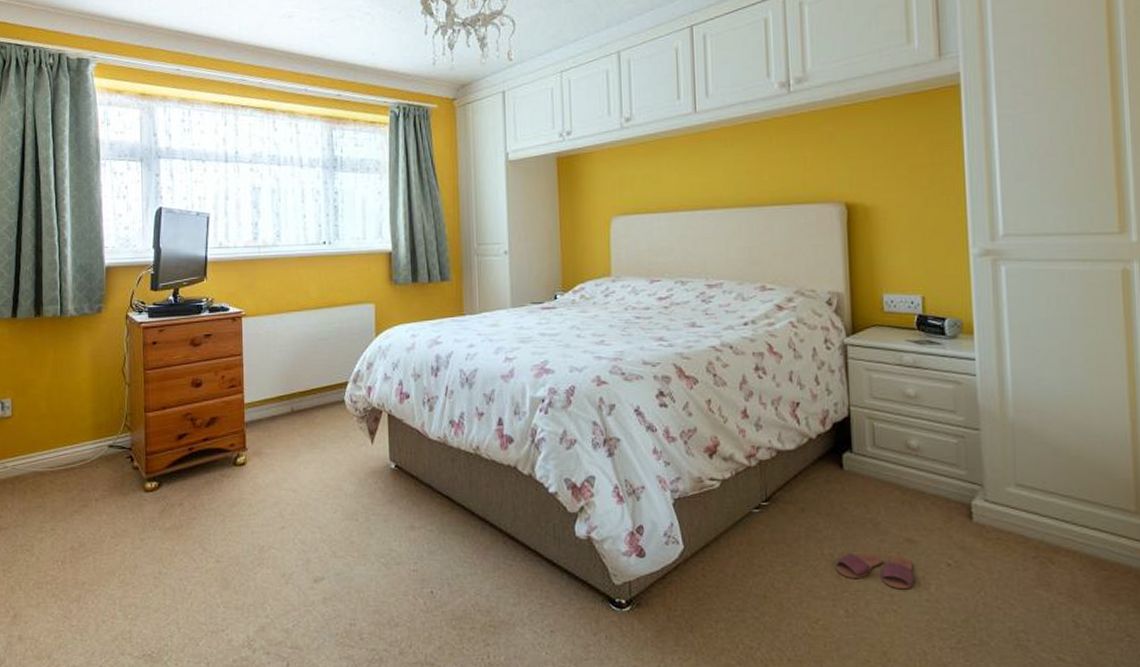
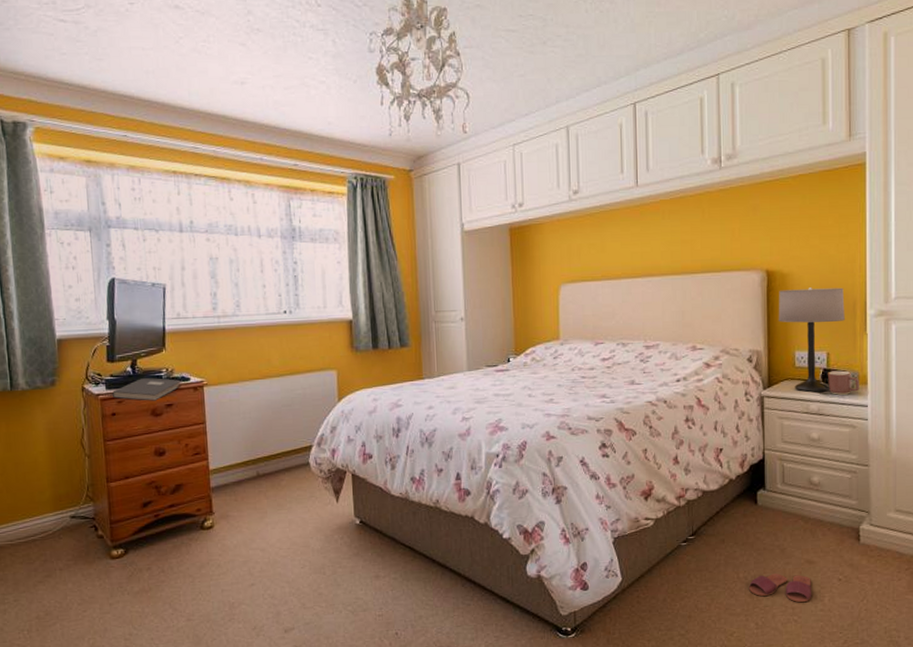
book: none [153,306,220,331] -> present [111,377,182,401]
table lamp: none [861,222,942,341] -> present [778,287,845,392]
mug: none [923,317,964,346] -> present [827,370,859,395]

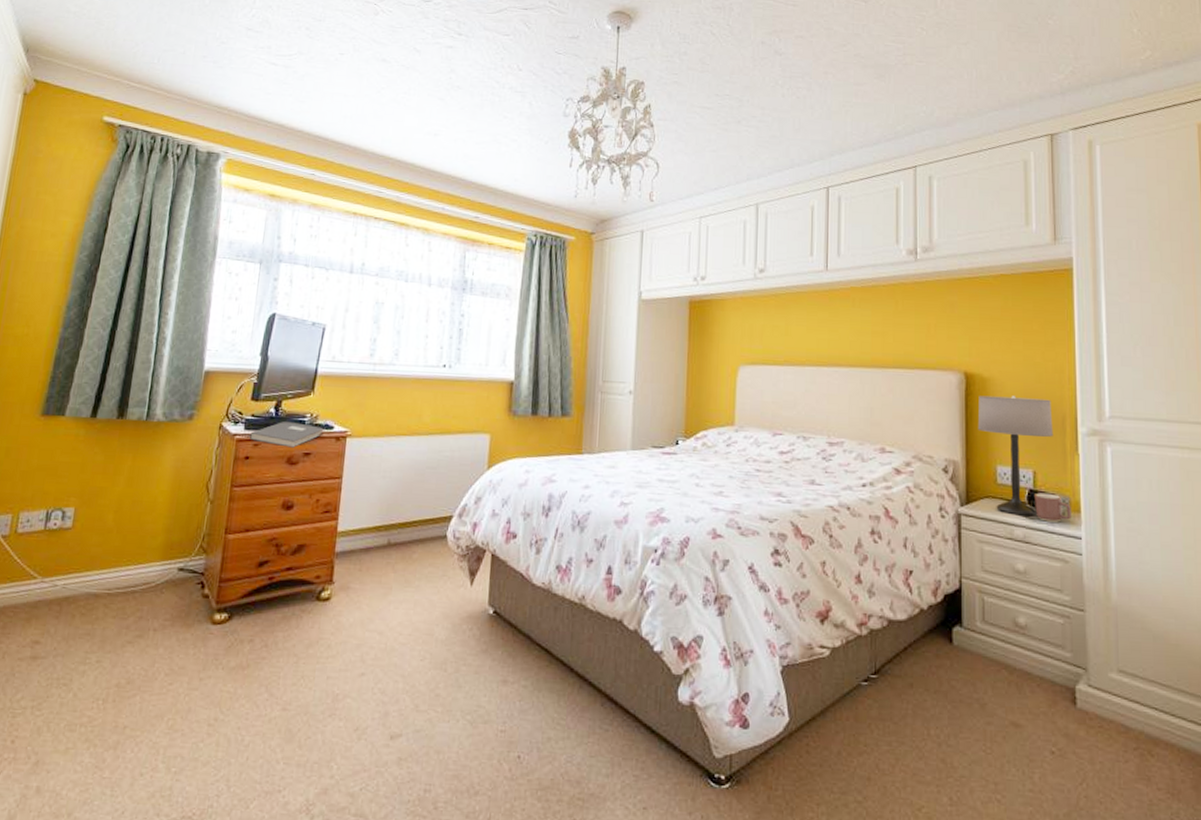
slippers: present [749,573,812,603] -> none [942,735,1019,778]

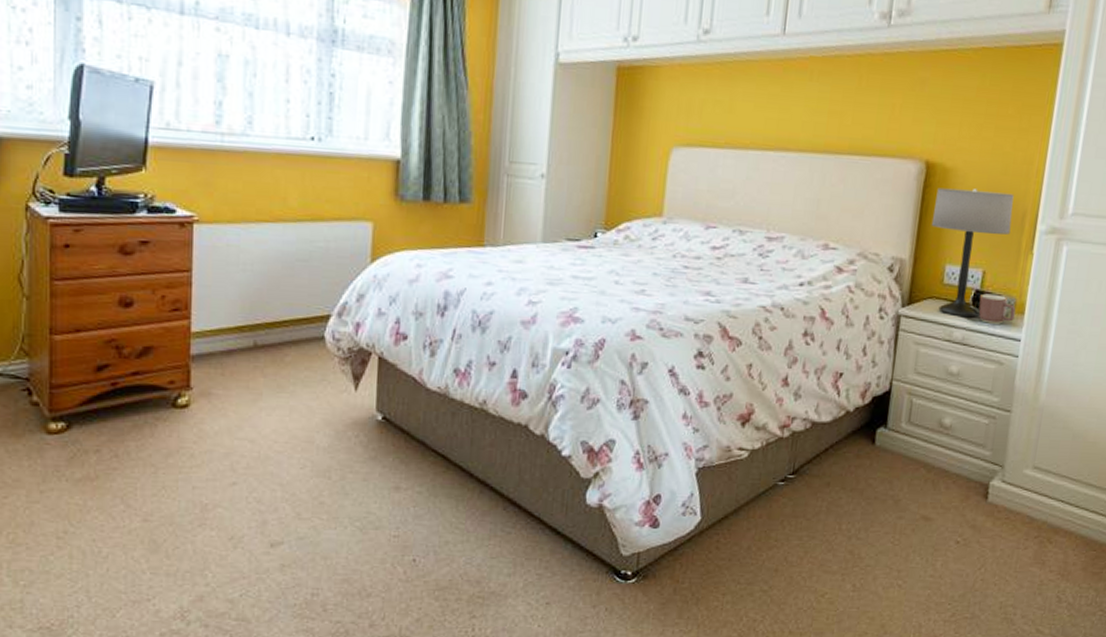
book: present [249,420,324,448] -> none [66,201,164,235]

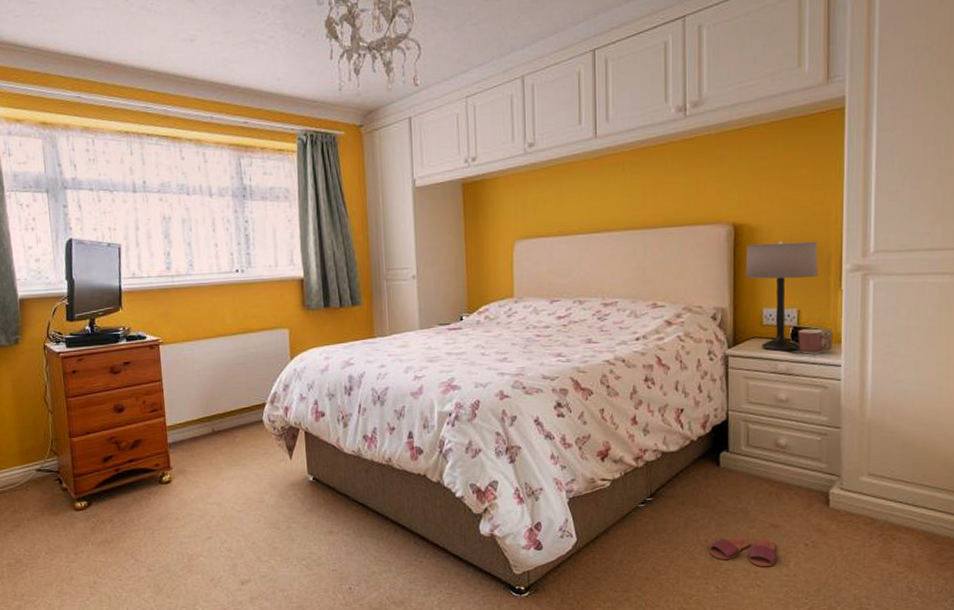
slippers: none [851,528,925,566] -> present [710,537,777,567]

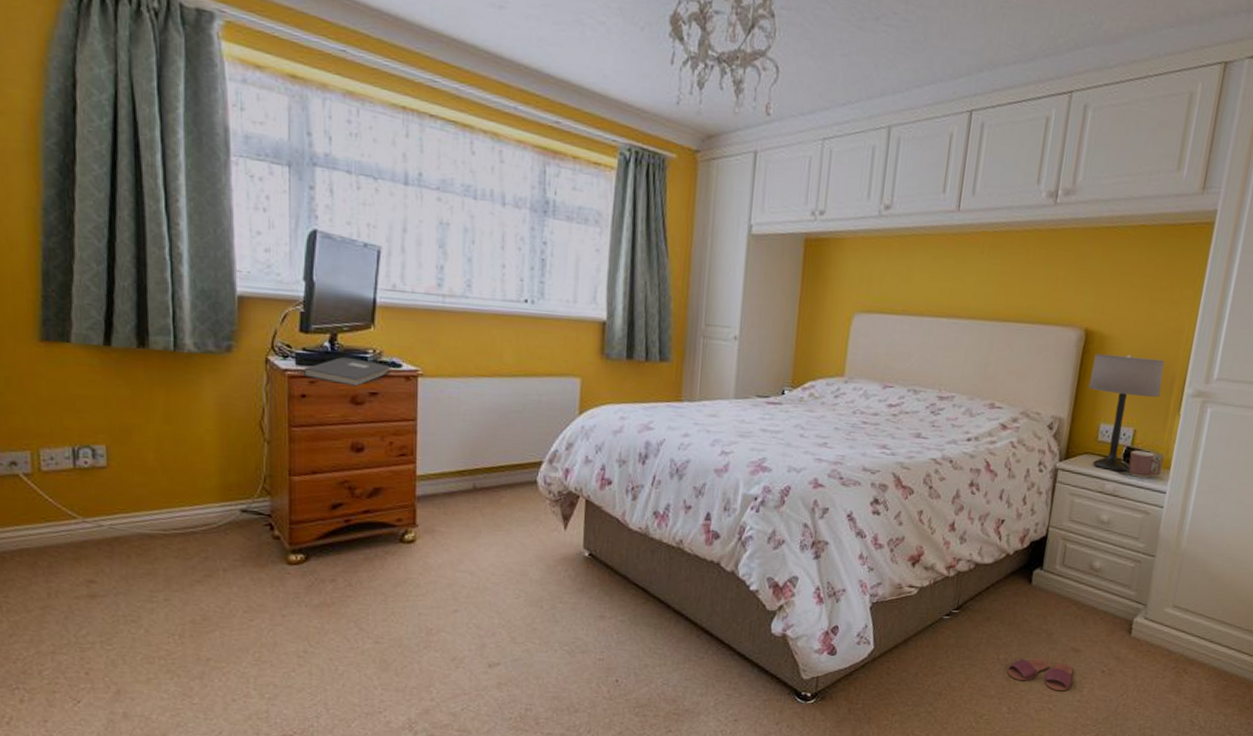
book: none [72,335,138,359] -> present [302,356,391,387]

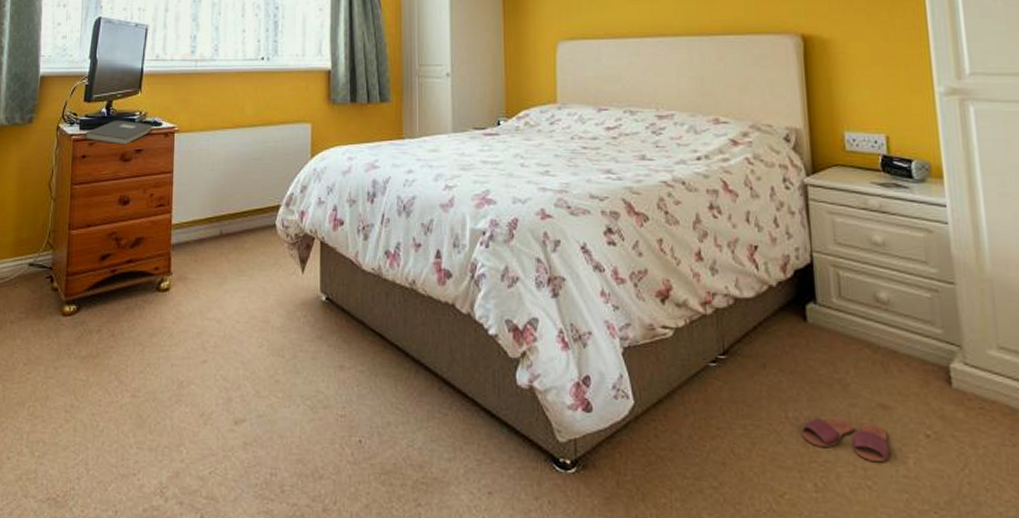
table lamp: present [1088,353,1165,471] -> none [819,57,906,183]
mug: present [1128,450,1163,478] -> none [888,158,933,190]

